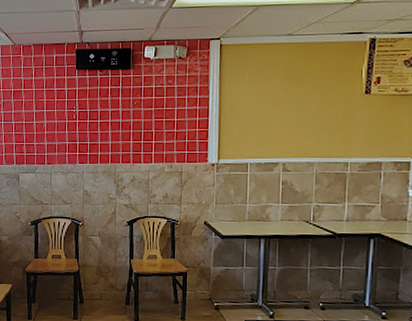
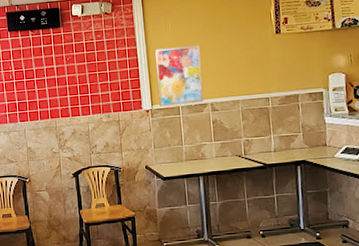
wall art: none [226,99,277,161] -> present [154,45,204,106]

